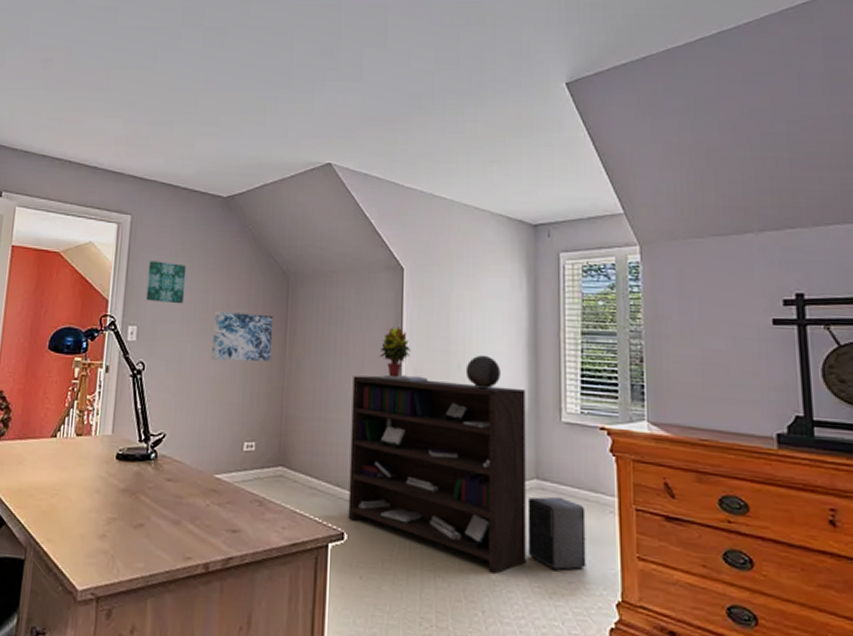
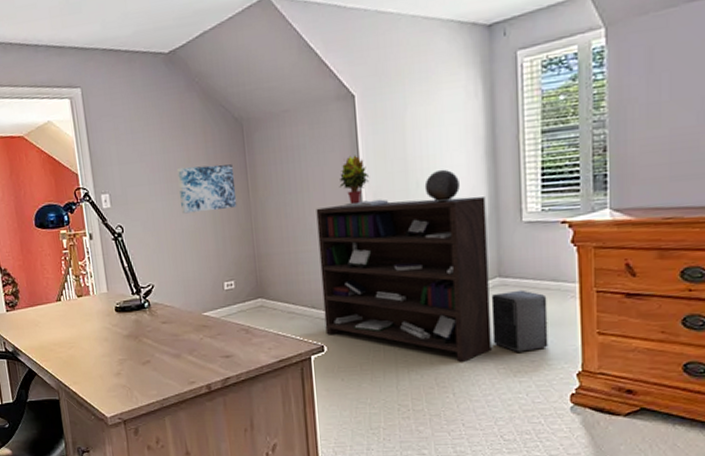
wall art: present [146,261,187,304] -> none [107,128,147,169]

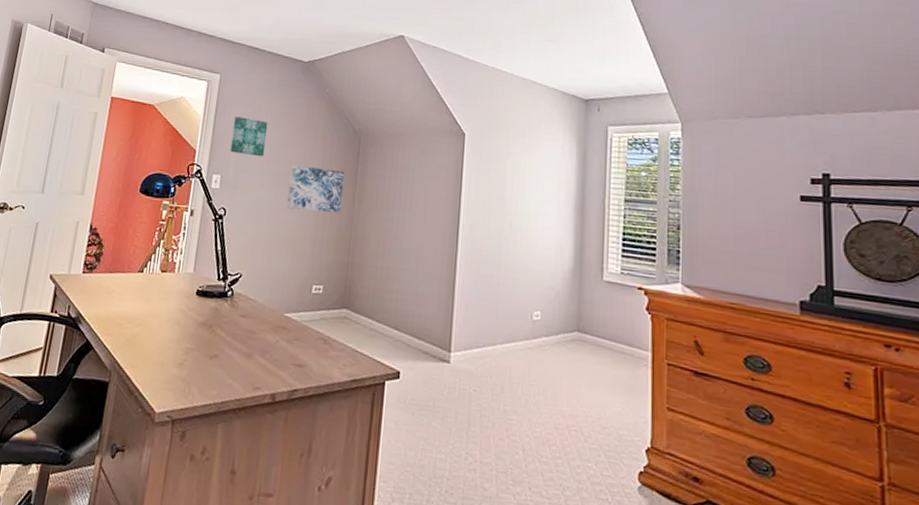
wall art: none [107,128,147,169] -> present [230,116,268,157]
bookshelf: present [316,196,491,362] -> none [404,229,571,416]
potted plant: present [339,155,369,204] -> none [439,186,468,232]
decorative sphere: present [424,169,460,203] -> none [517,216,549,248]
speaker: present [491,290,548,354] -> none [567,348,621,417]

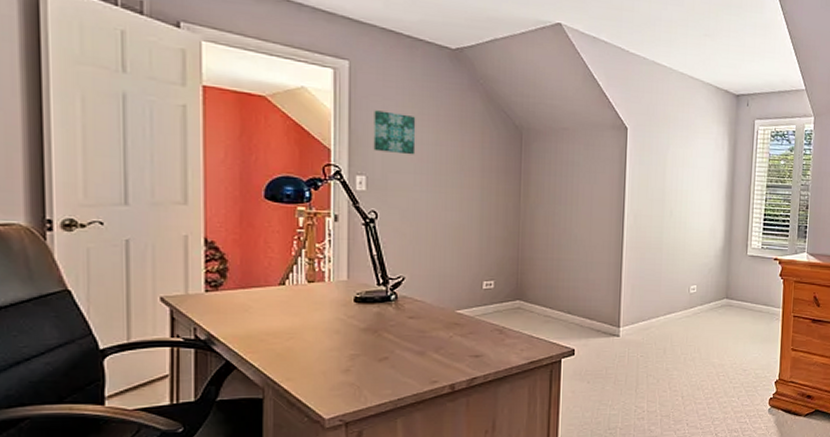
wall art: present [287,164,345,213] -> none [448,162,508,210]

